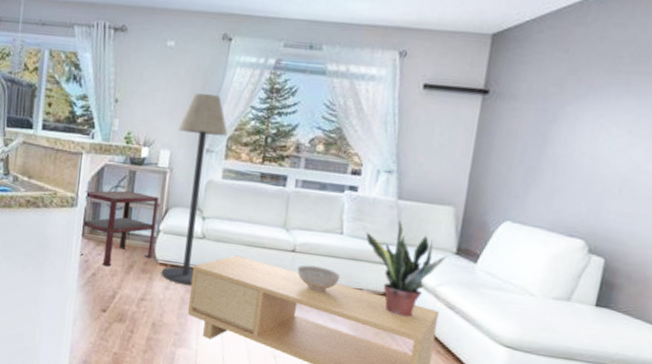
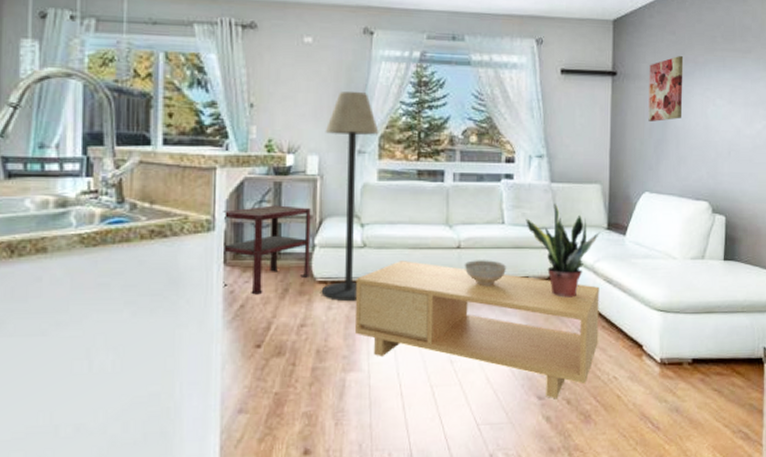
wall art: none [521,76,576,147] -> present [648,56,684,122]

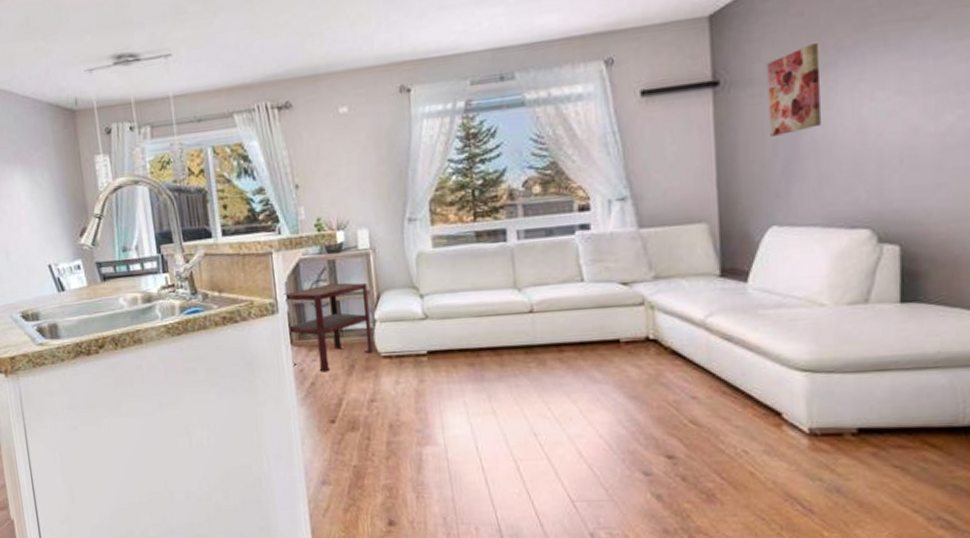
floor lamp: present [321,91,379,301] -> none [371,155,429,375]
coffee table: present [354,261,600,398] -> none [421,330,719,474]
decorative bowl: present [464,260,507,287] -> none [539,323,592,353]
potted plant: present [526,203,601,298] -> none [610,252,712,361]

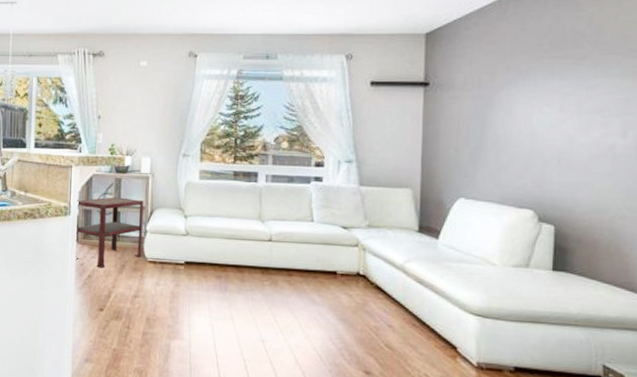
wall art: present [767,43,821,136] -> none [464,65,504,130]

